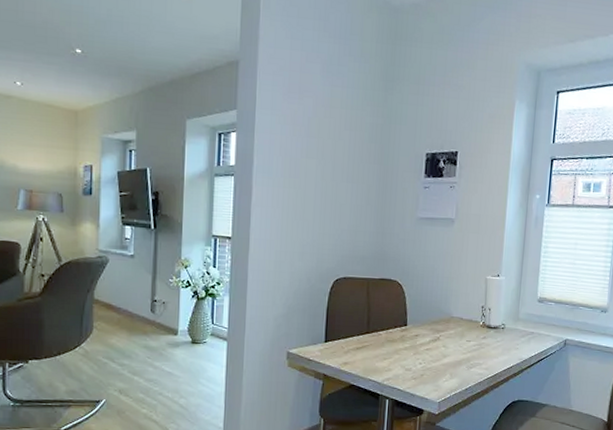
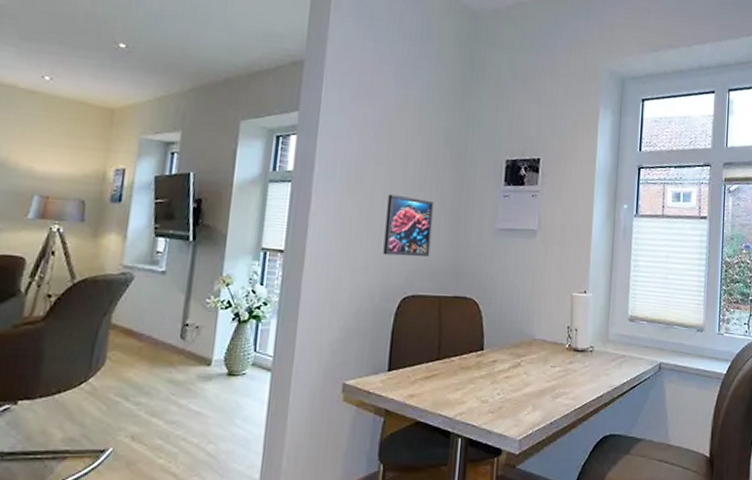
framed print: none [317,186,361,244] -> present [383,194,434,257]

